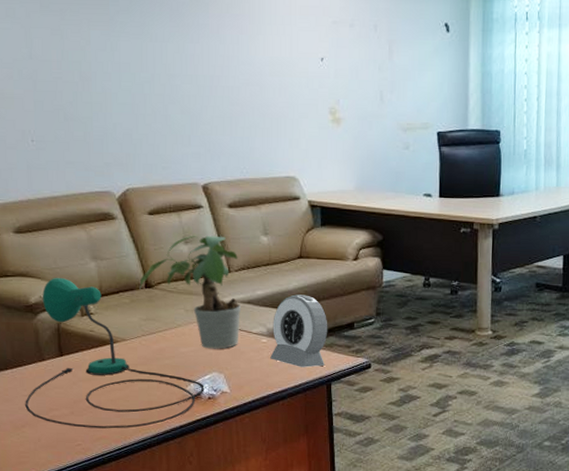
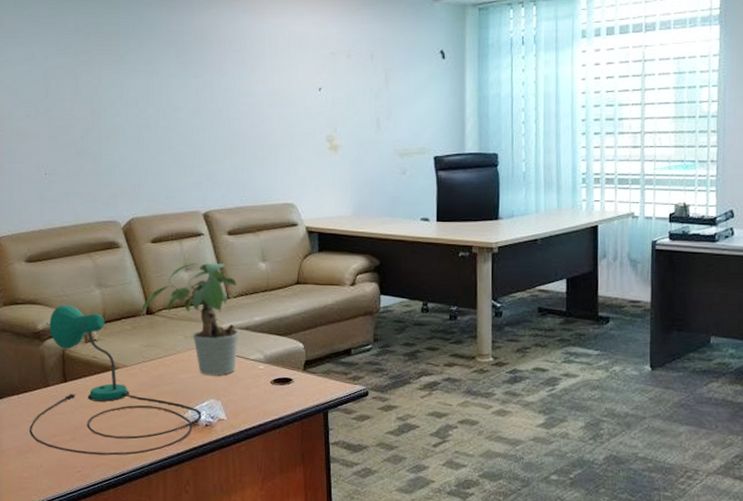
alarm clock: present [270,294,328,368] -> none [267,320,325,395]

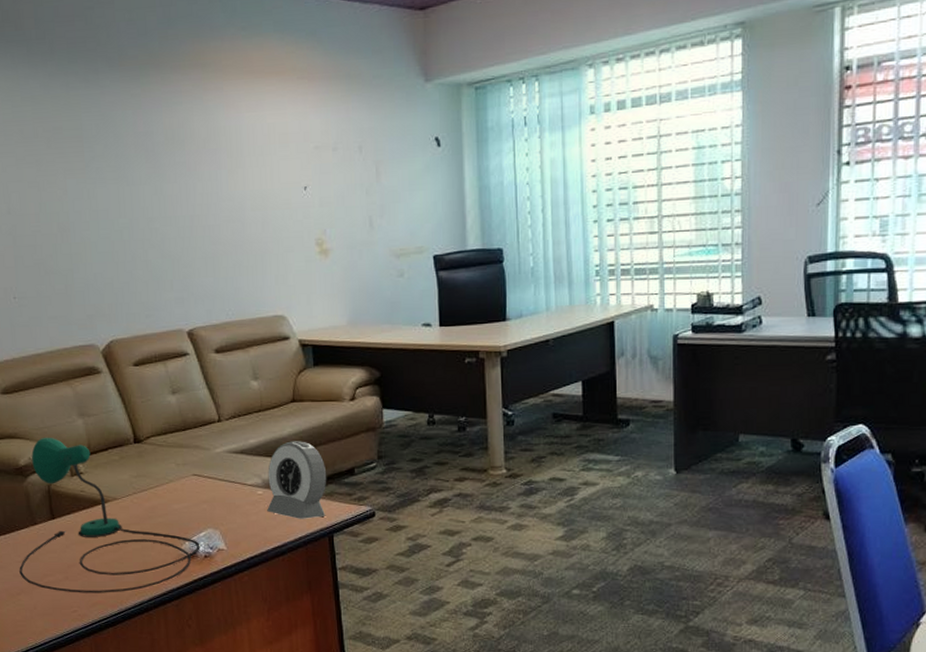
potted plant: present [141,262,240,376] -> none [128,383,234,504]
alarm clock: none [267,320,325,395] -> present [267,441,327,519]

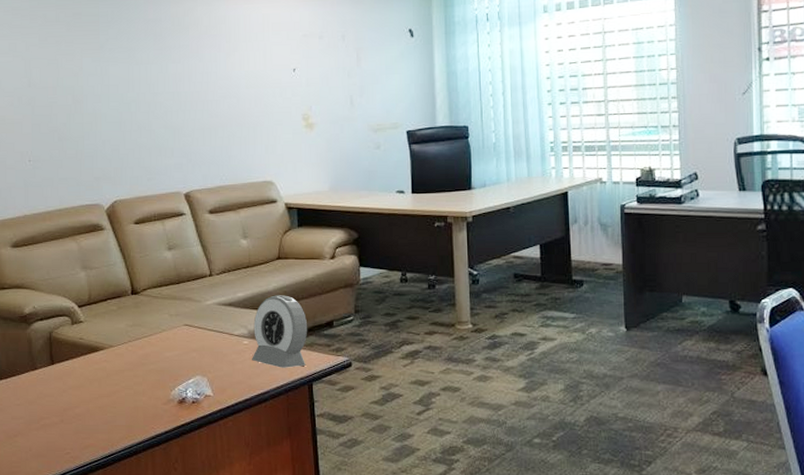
desk lamp: present [19,437,200,593] -> none [18,287,189,436]

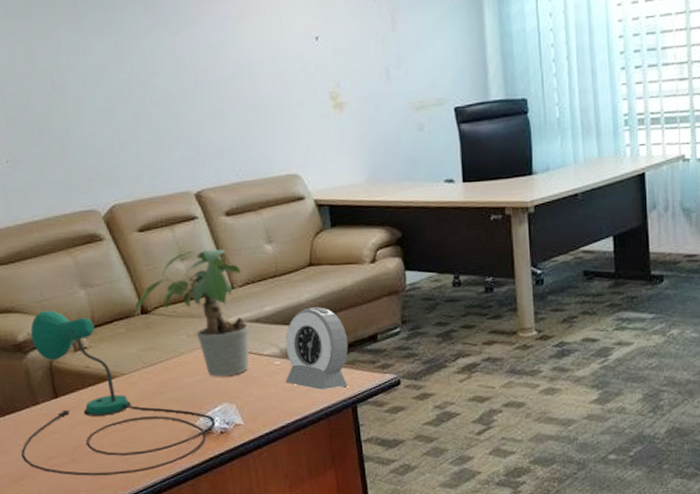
desk lamp: none [18,287,189,436] -> present [21,310,216,476]
potted plant: none [126,241,223,353] -> present [134,248,249,377]

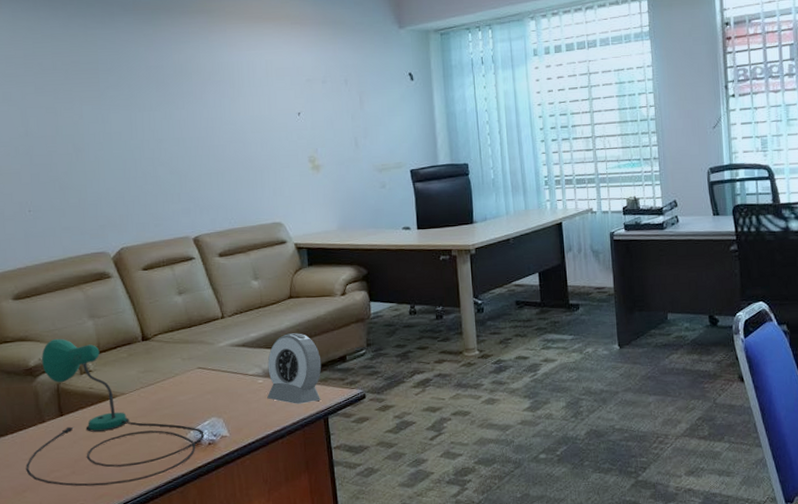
potted plant: present [134,248,249,377] -> none [136,284,237,395]

